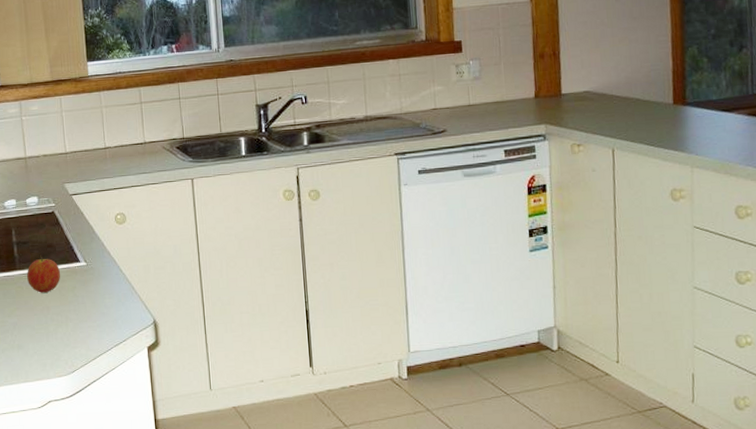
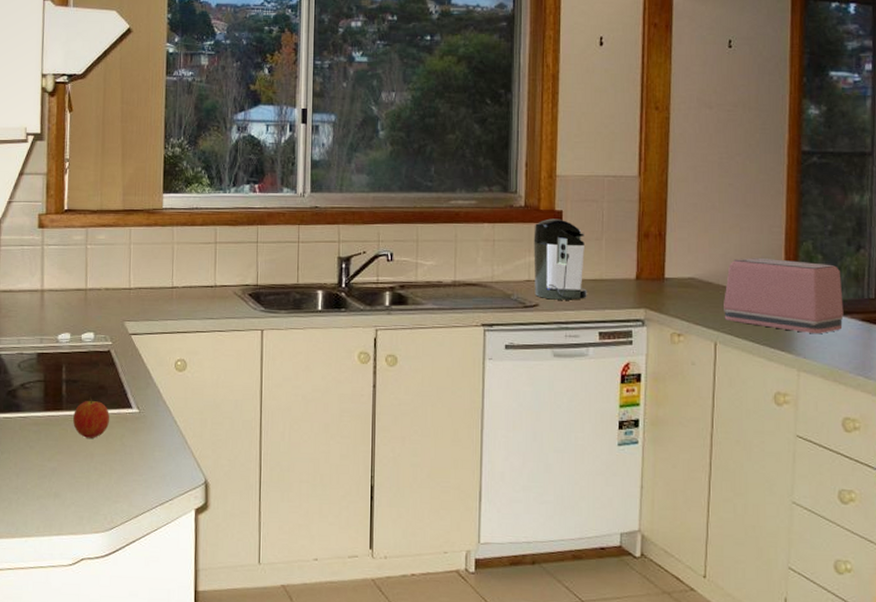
coffee maker: none [436,48,491,125] -> present [533,218,587,300]
toaster: none [618,66,731,132] -> present [724,257,844,333]

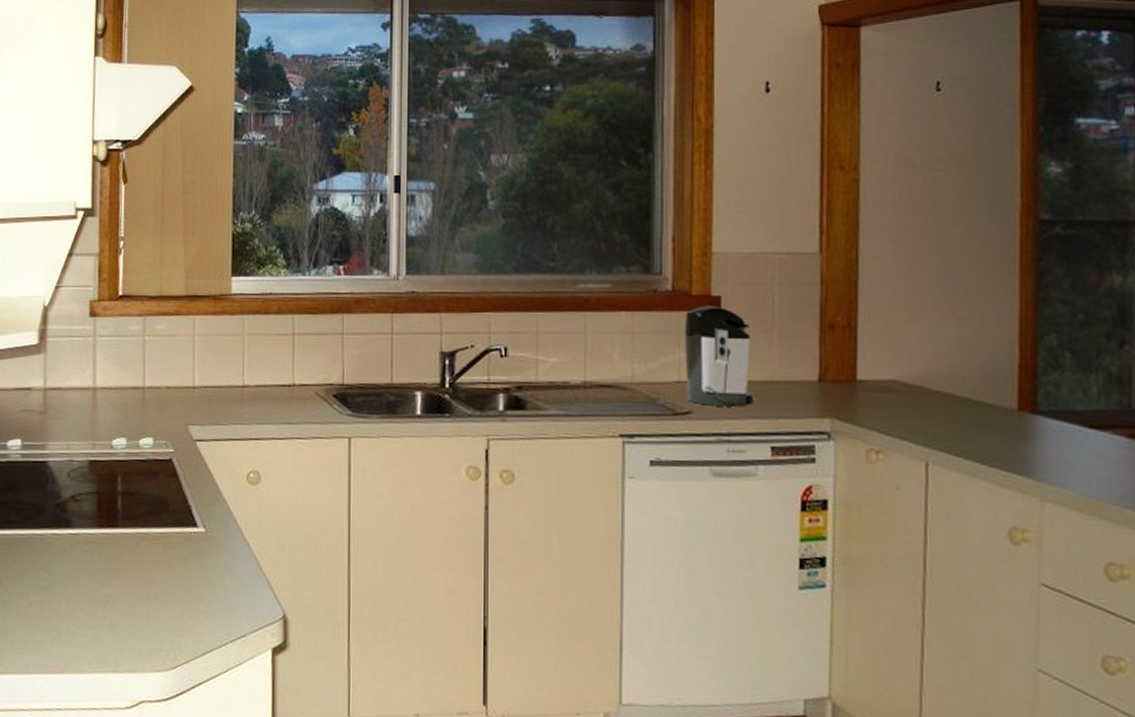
fruit: present [73,396,110,438] -> none [130,511,173,561]
toaster: present [724,257,844,333] -> none [937,354,1103,453]

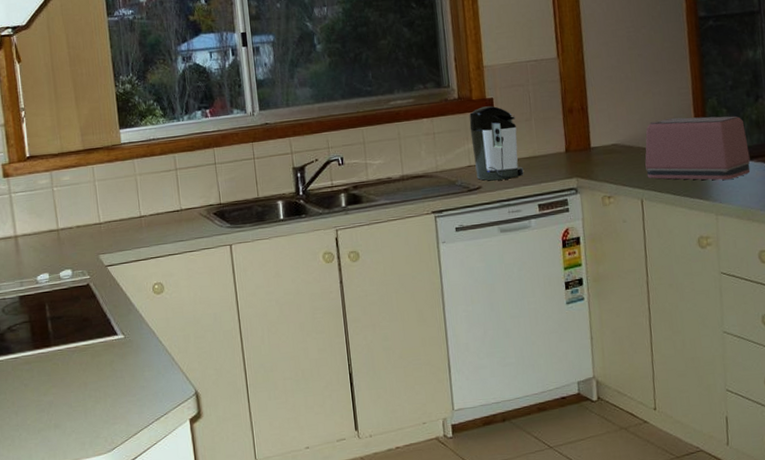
toaster: none [937,354,1103,453] -> present [645,116,751,180]

